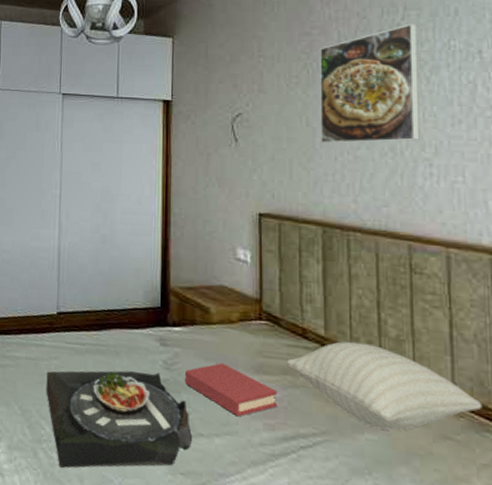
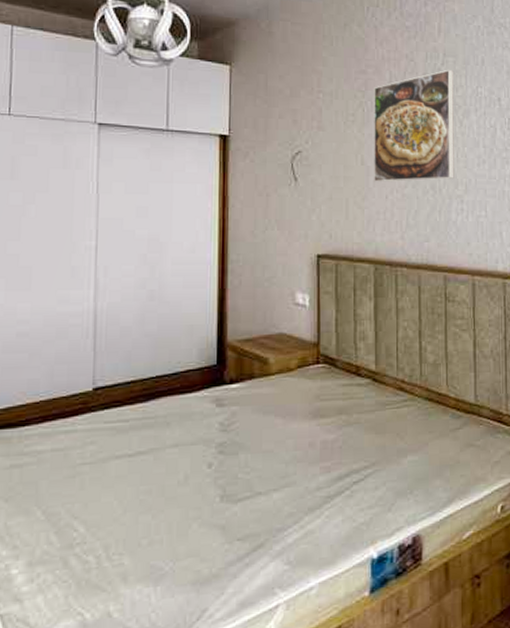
serving tray: present [46,370,192,468] -> none [79,437,250,570]
hardback book: present [185,362,278,417] -> none [243,413,334,466]
pillow: present [286,341,483,431] -> none [341,371,496,449]

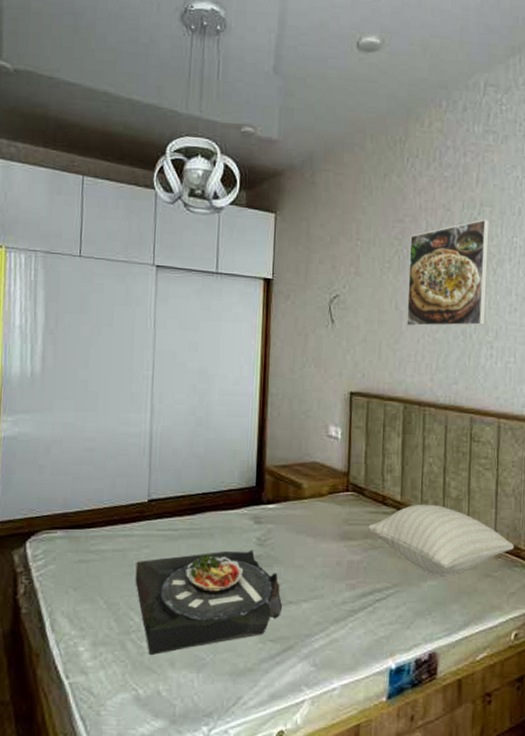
serving tray: none [79,437,250,570] -> present [135,550,282,655]
pillow: none [341,371,496,449] -> present [367,504,515,576]

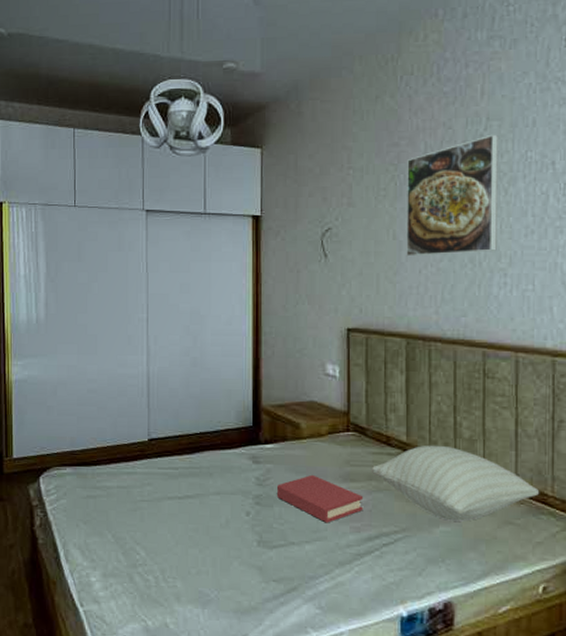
serving tray: present [135,550,282,655] -> none [139,489,284,588]
hardback book: none [277,534,360,581] -> present [277,474,364,523]

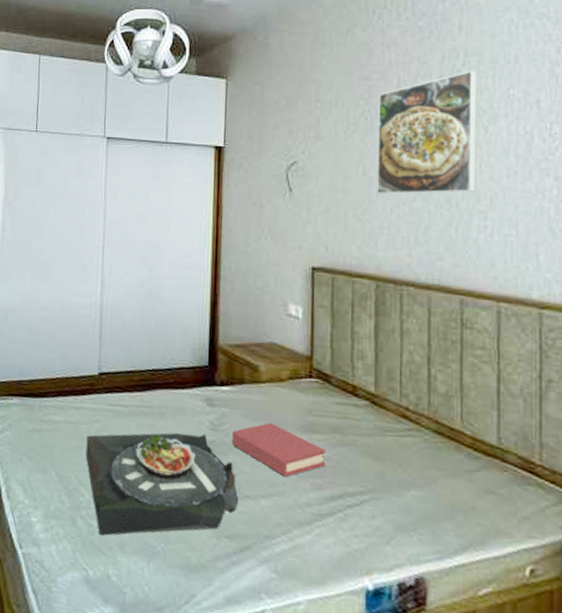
serving tray: none [139,489,284,588] -> present [85,433,238,536]
pillow: present [371,445,540,522] -> none [335,398,526,487]

